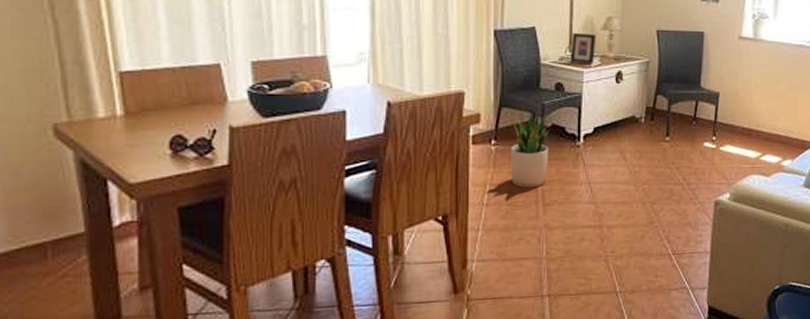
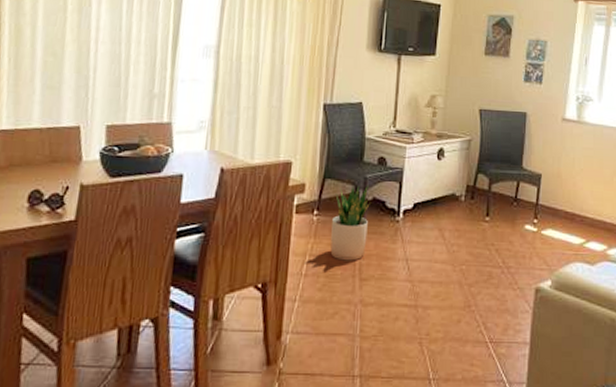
picture frame: present [570,32,597,65] -> none [393,108,420,141]

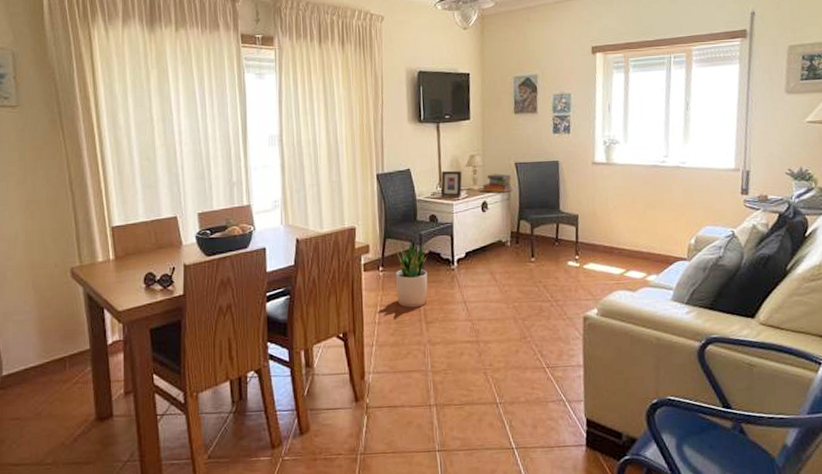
picture frame: none [393,108,420,141] -> present [440,170,462,198]
books: none [441,118,473,141] -> present [482,173,512,193]

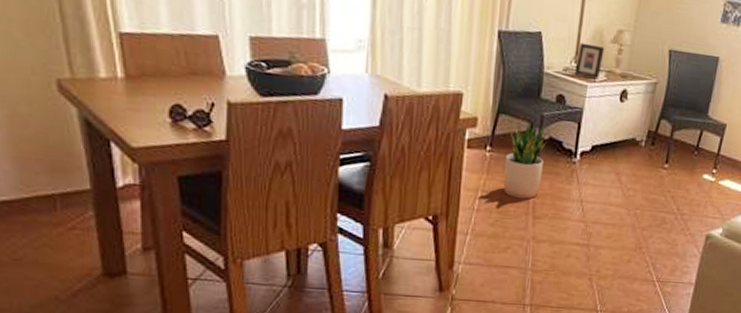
books: present [482,173,512,193] -> none [625,57,661,84]

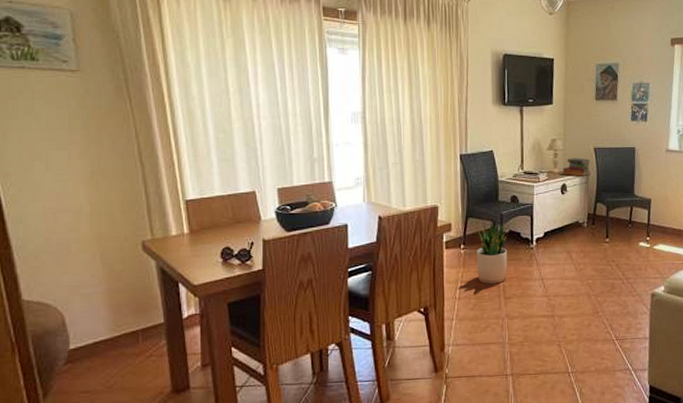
picture frame: present [574,42,605,80] -> none [522,153,544,180]
books: none [625,57,661,84] -> present [563,158,590,176]

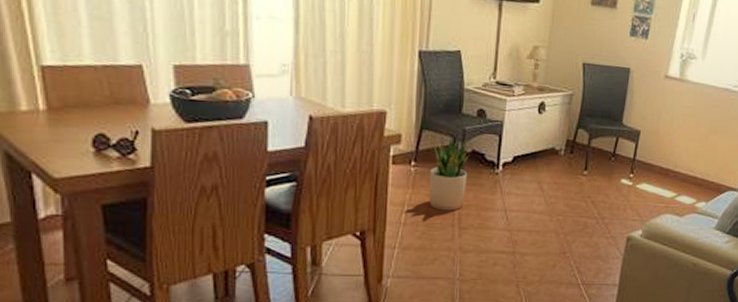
books: present [563,158,590,176] -> none [542,71,576,96]

